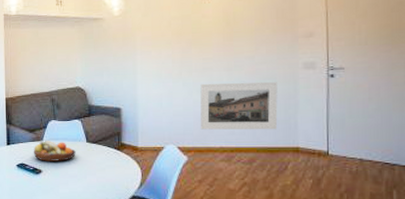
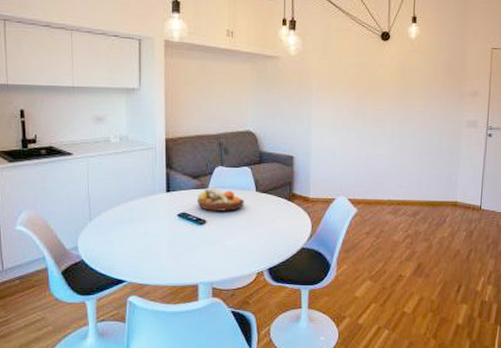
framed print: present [200,82,278,130] -> none [371,135,443,185]

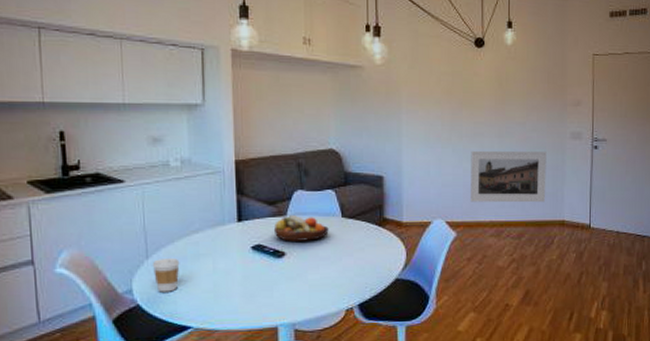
coffee cup: none [94,222,117,250] -> present [152,258,180,292]
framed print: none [371,135,443,185] -> present [471,150,547,203]

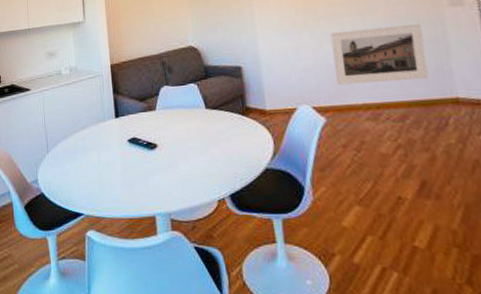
coffee cup: present [152,258,180,292] -> none [51,152,72,182]
fruit bowl: present [273,214,329,241] -> none [145,108,195,134]

